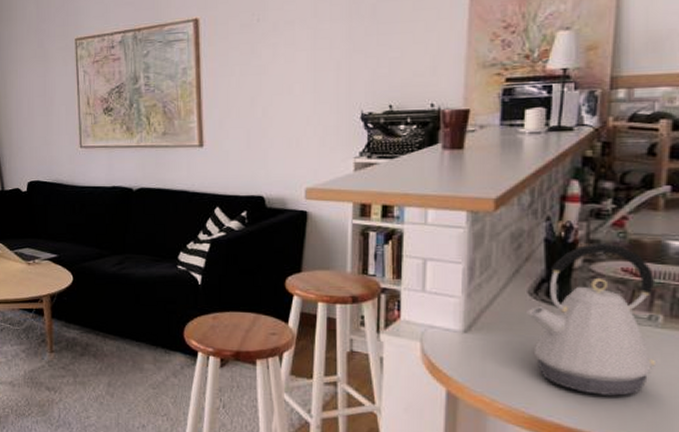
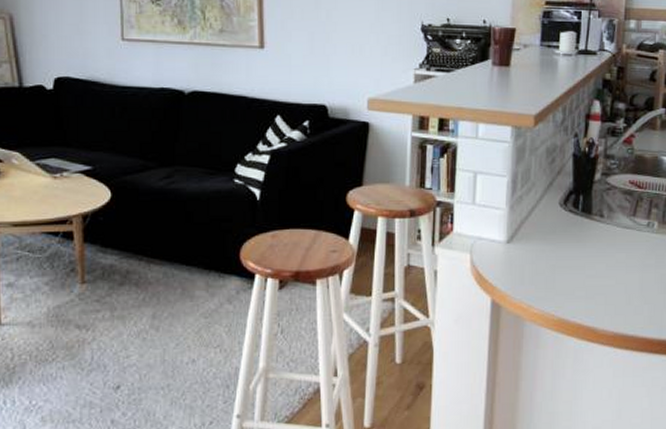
kettle: present [527,242,656,396] -> none [558,157,653,295]

